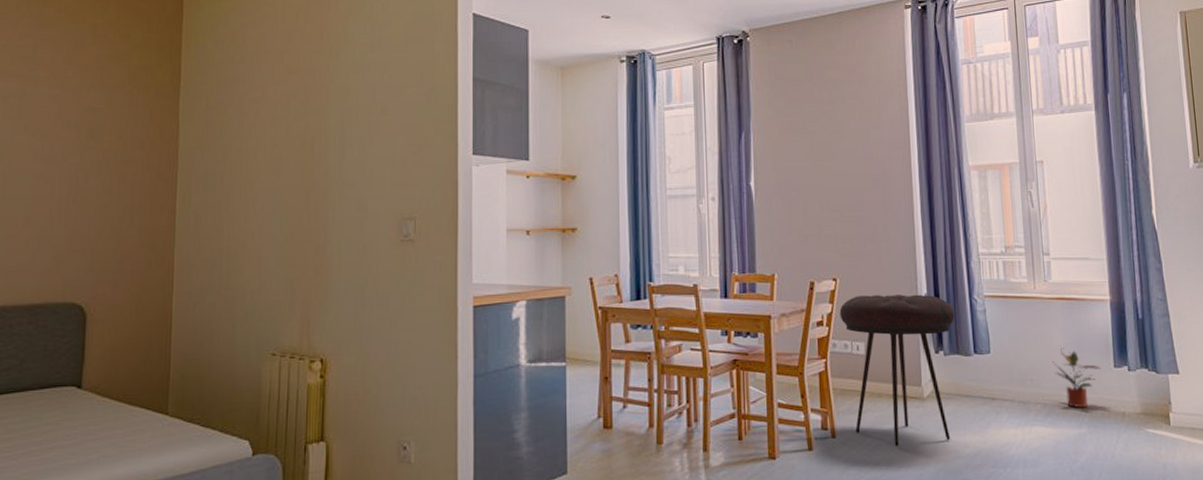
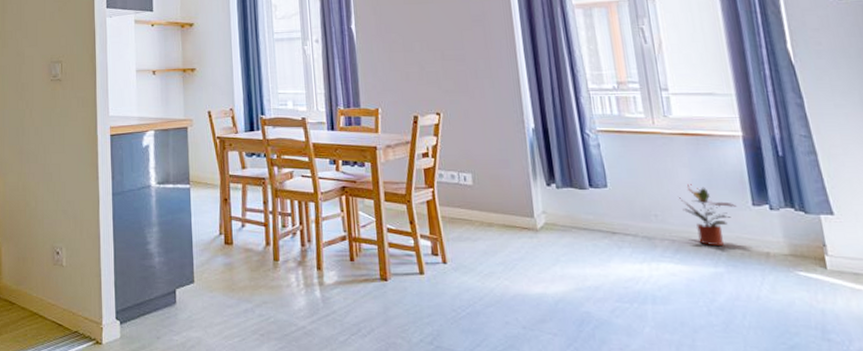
stool: present [839,294,955,447] -> none [444,128,569,275]

